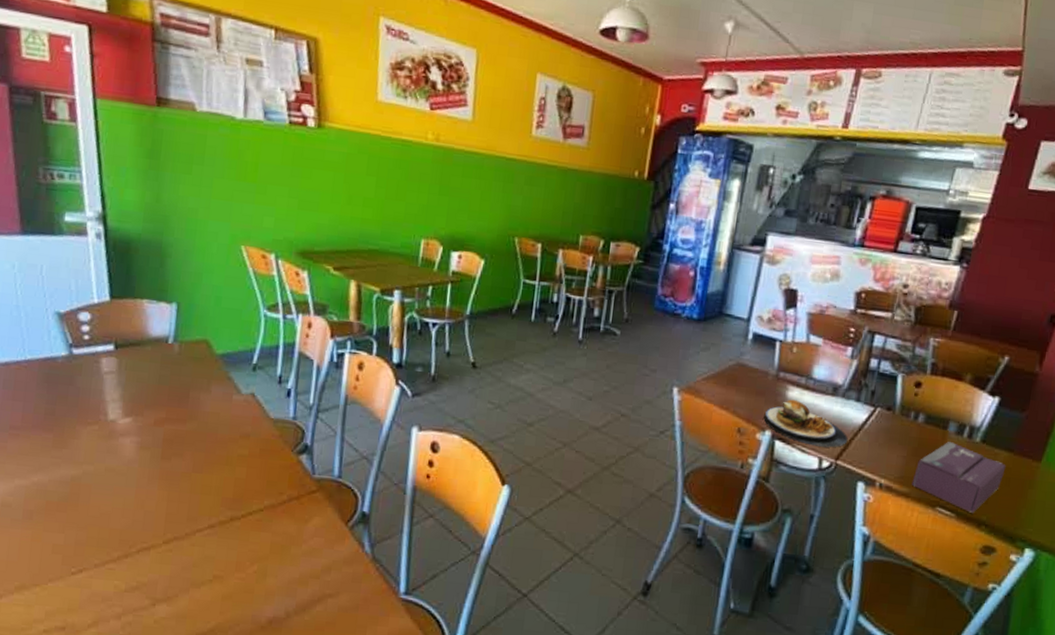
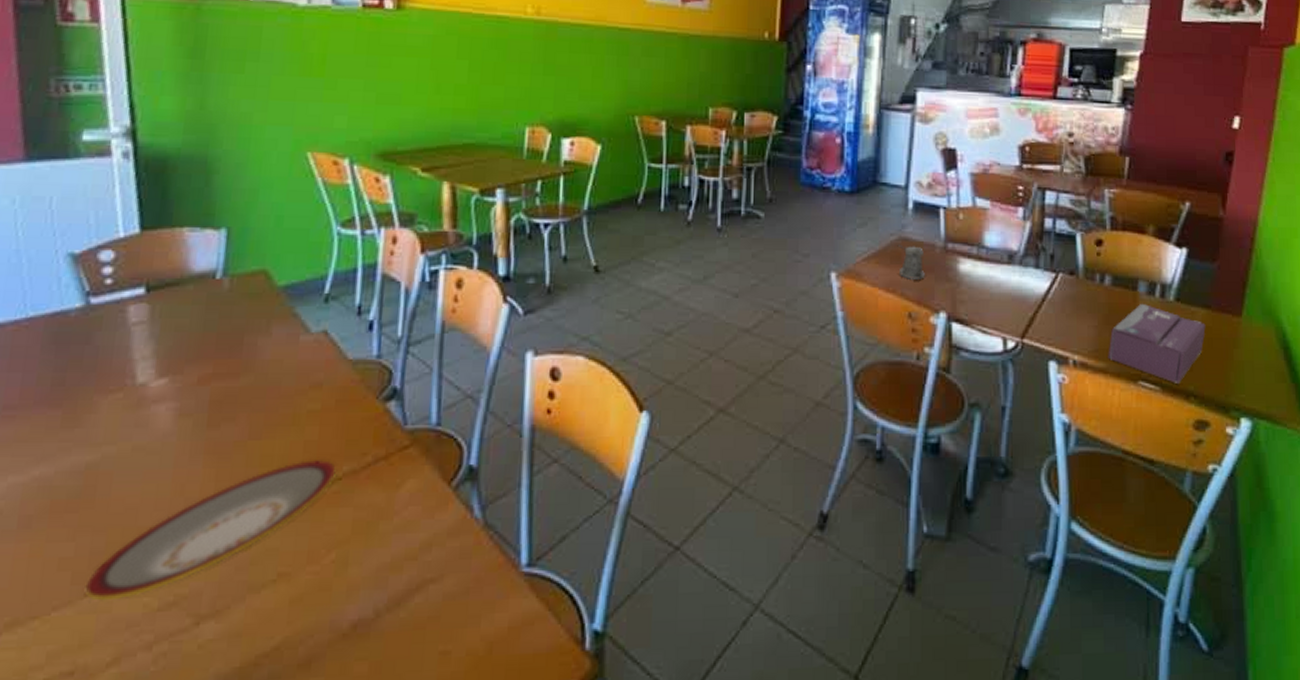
plate: none [73,493,259,580] -> present [86,460,336,601]
pepper shaker: none [734,368,758,401] -> present [897,244,925,280]
plate: present [763,399,848,448] -> none [936,273,1032,325]

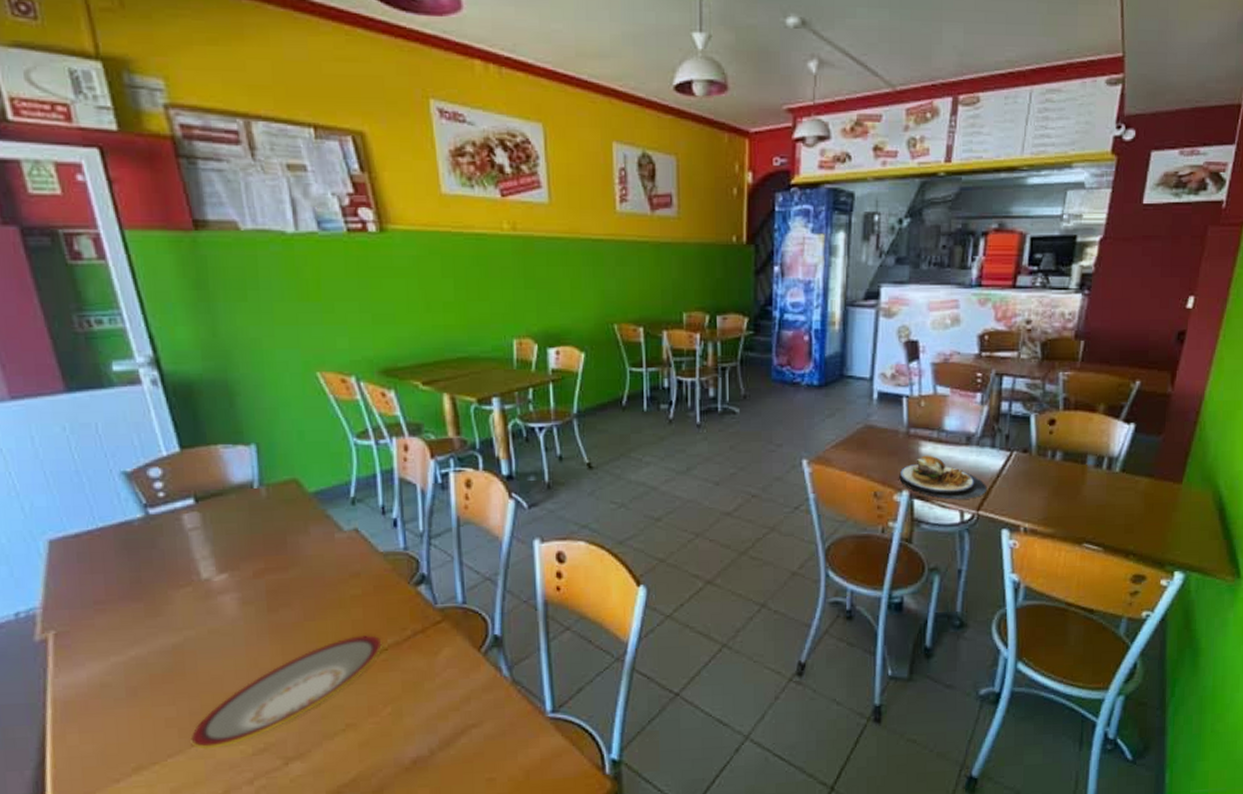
pepper shaker: present [897,244,925,280] -> none [863,431,889,463]
plate: none [936,273,1032,325] -> present [899,455,987,500]
tissue box: present [1108,304,1206,383] -> none [1056,476,1148,544]

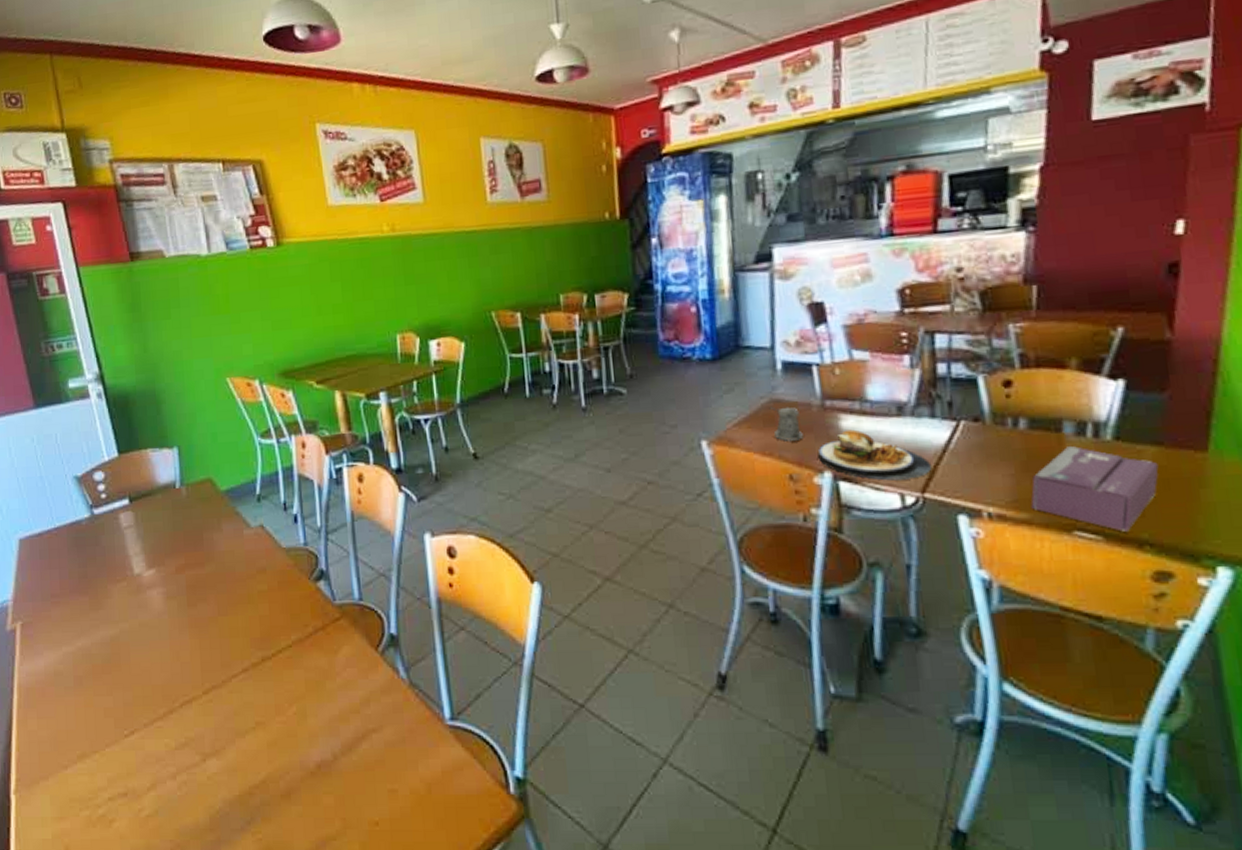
plate: present [192,635,382,750] -> none [125,631,287,741]
pepper shaker: none [863,431,889,463] -> present [769,406,803,441]
tissue box: none [1056,476,1148,544] -> present [1031,446,1159,532]

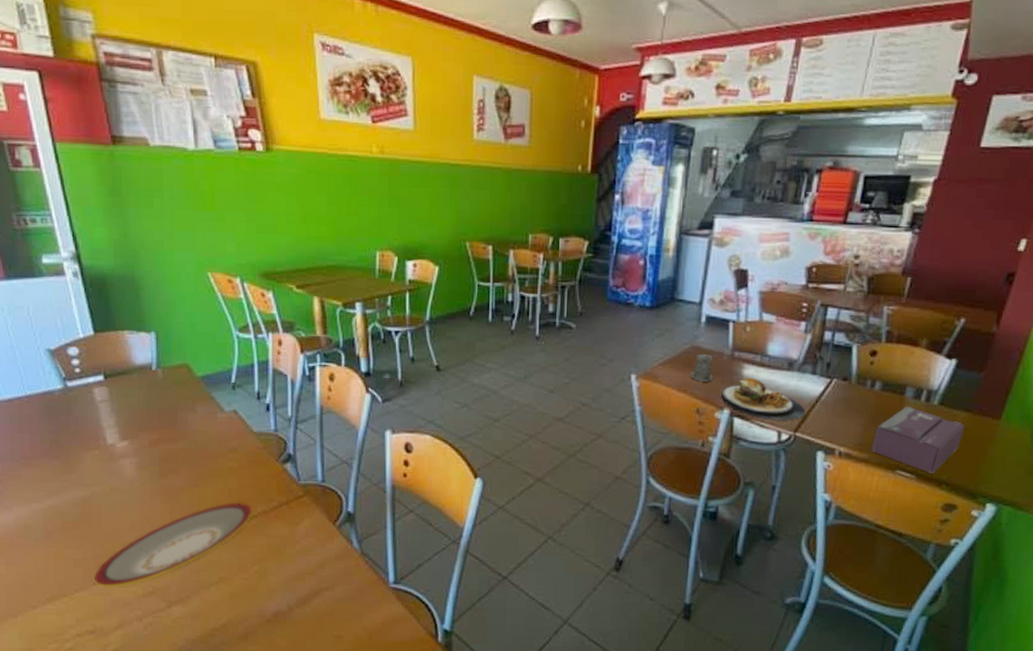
plate: none [125,631,287,741] -> present [94,503,252,588]

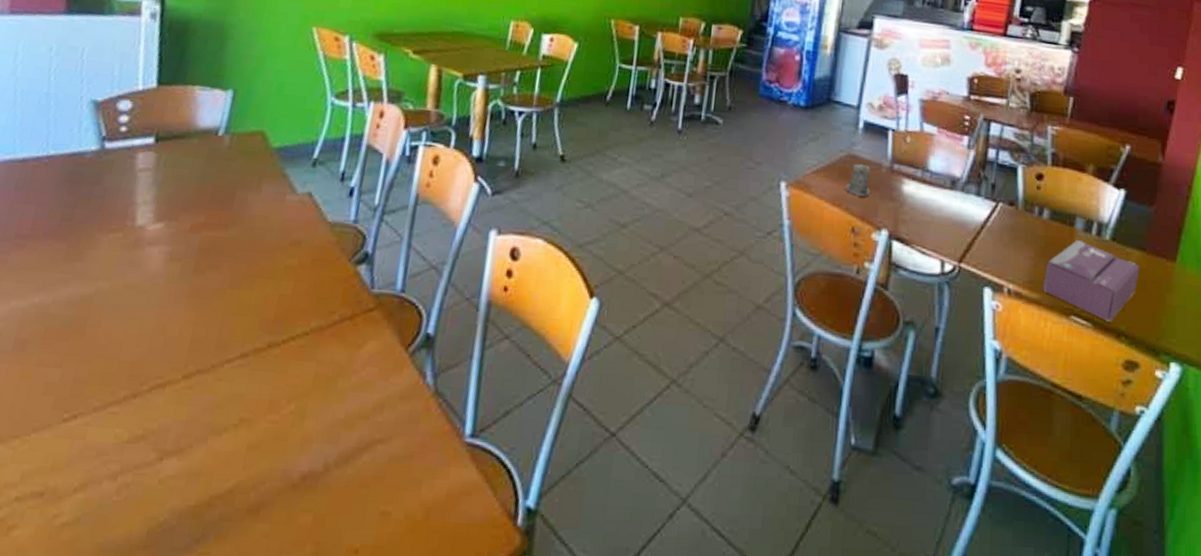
plate: present [94,503,252,588] -> none [64,313,305,428]
plate: present [721,377,806,421] -> none [879,194,971,249]

